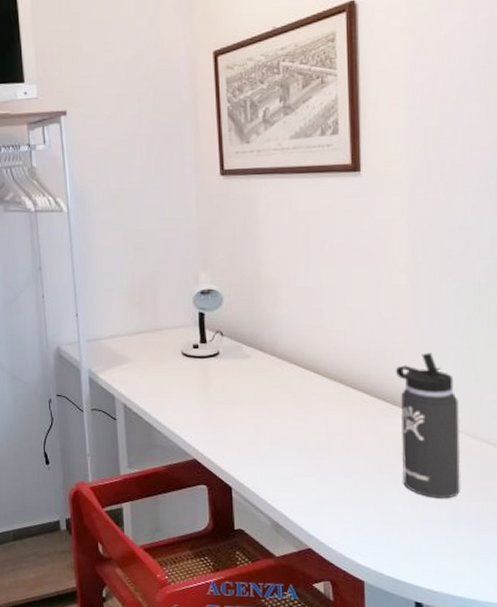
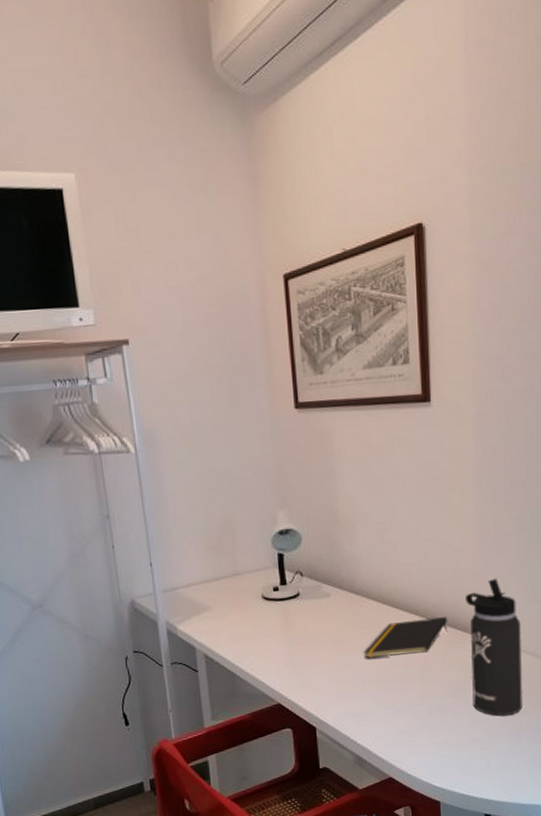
notepad: none [283,388,376,424] -> present [363,617,448,659]

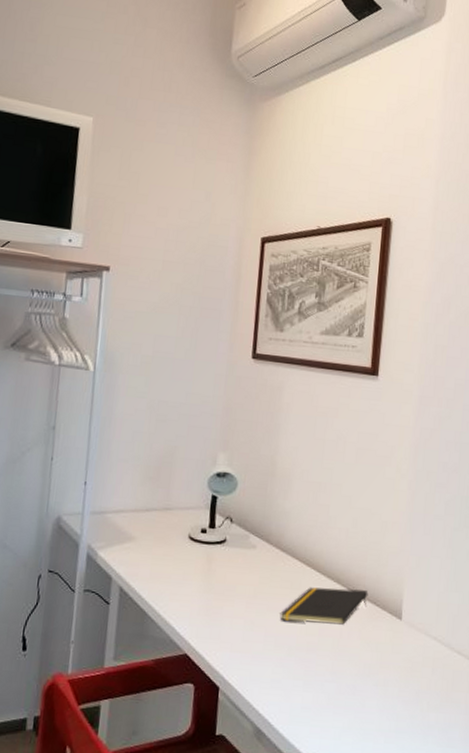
thermos bottle: present [464,578,522,716] -> none [383,559,439,709]

